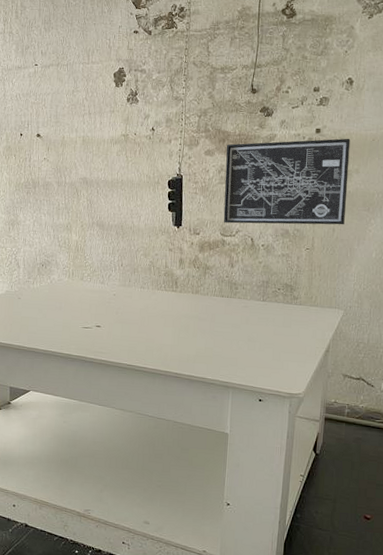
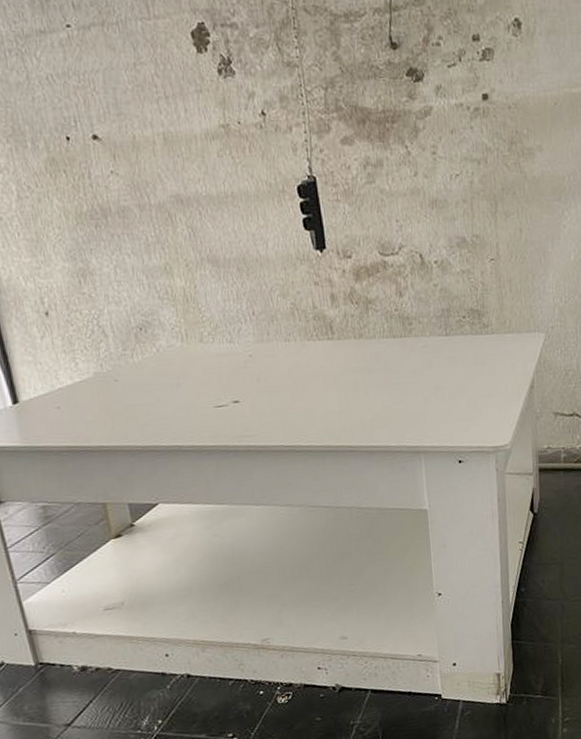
wall art: present [223,138,351,225] -> none [368,104,533,238]

